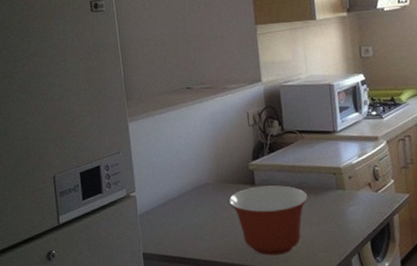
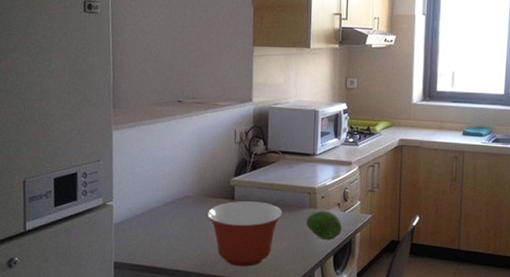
fruit: none [335,192,377,224] -> present [306,210,342,240]

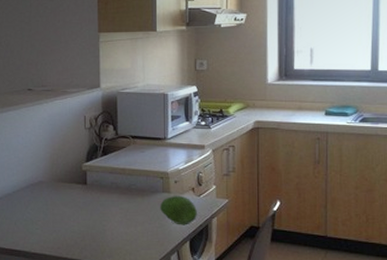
mixing bowl: present [206,201,283,267] -> none [60,186,136,251]

